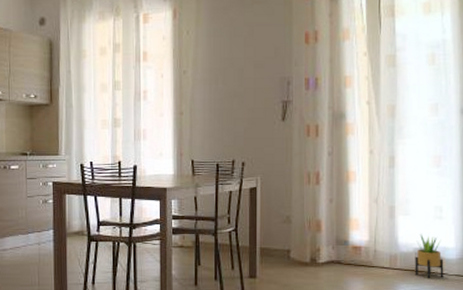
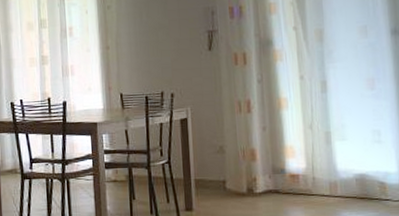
potted plant: present [414,234,444,278] -> none [356,159,388,205]

